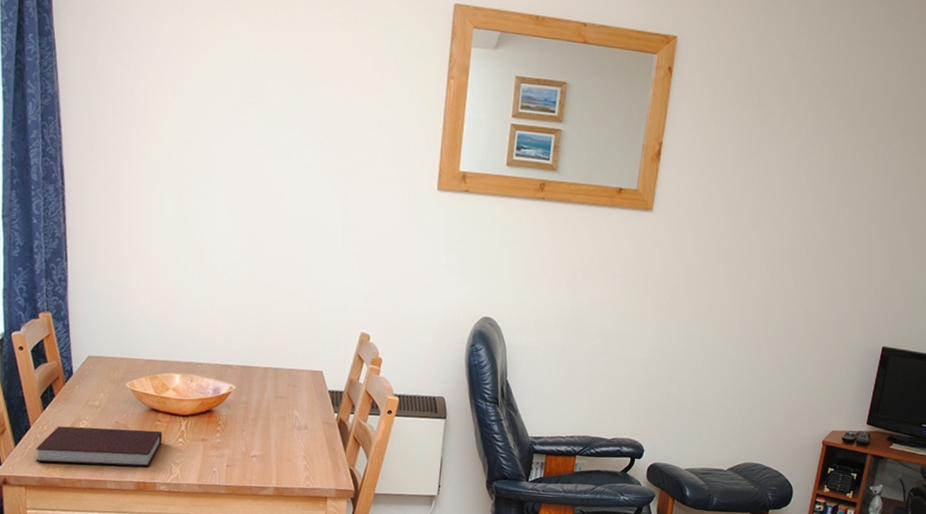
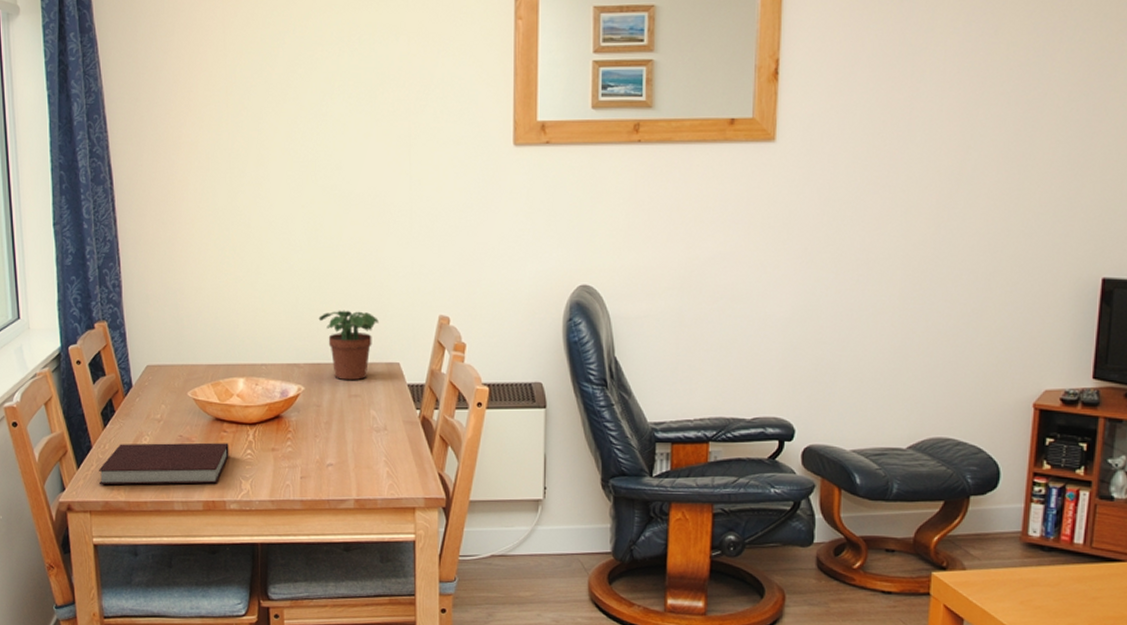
potted plant: none [253,320,307,384] -> present [318,310,379,381]

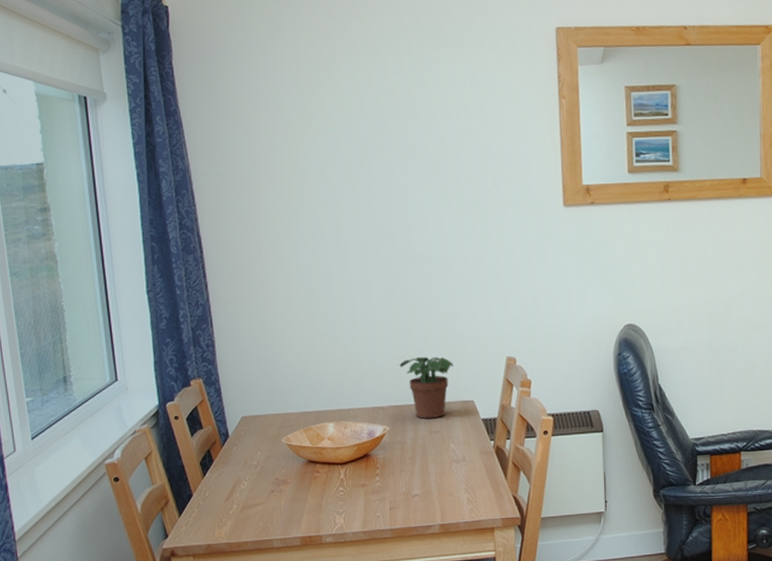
notebook: present [98,442,229,485] -> none [199,482,323,529]

